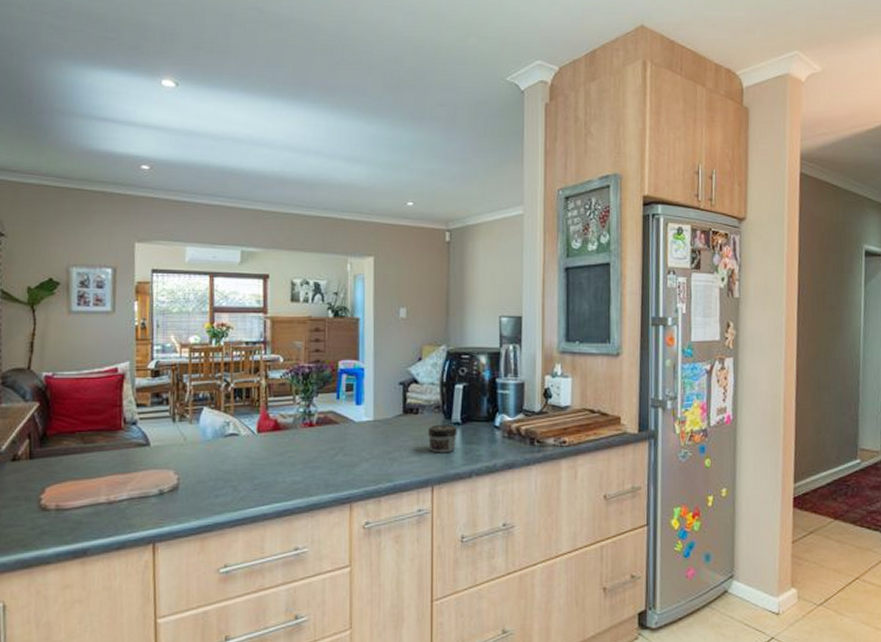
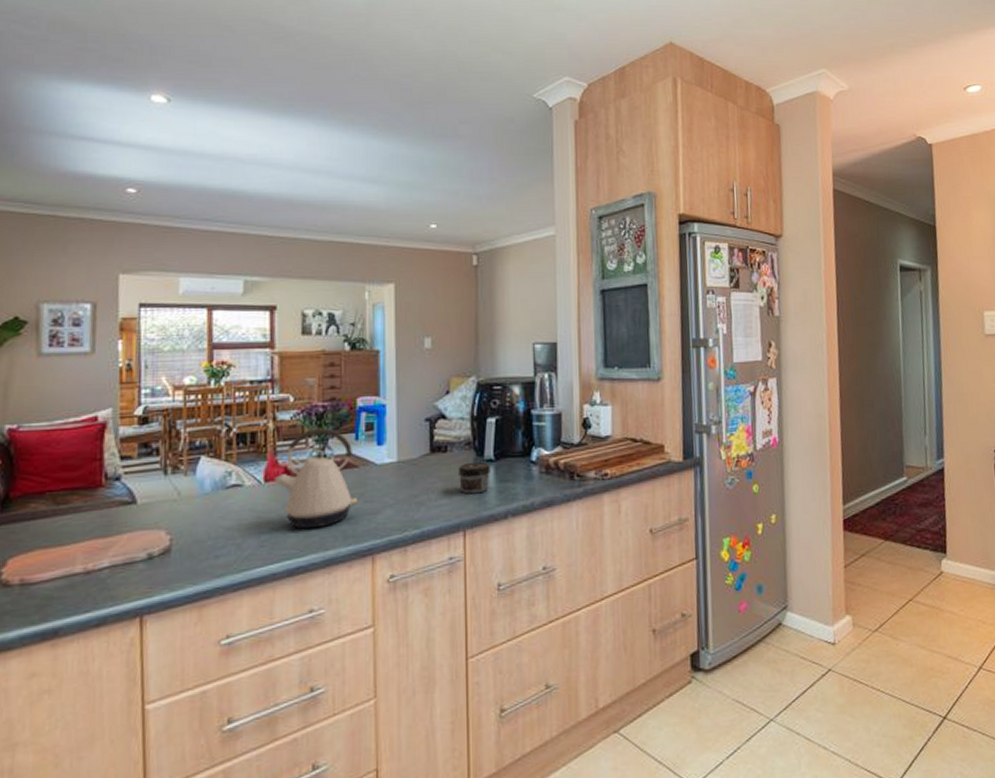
kettle: none [265,386,338,476] -> present [274,427,358,529]

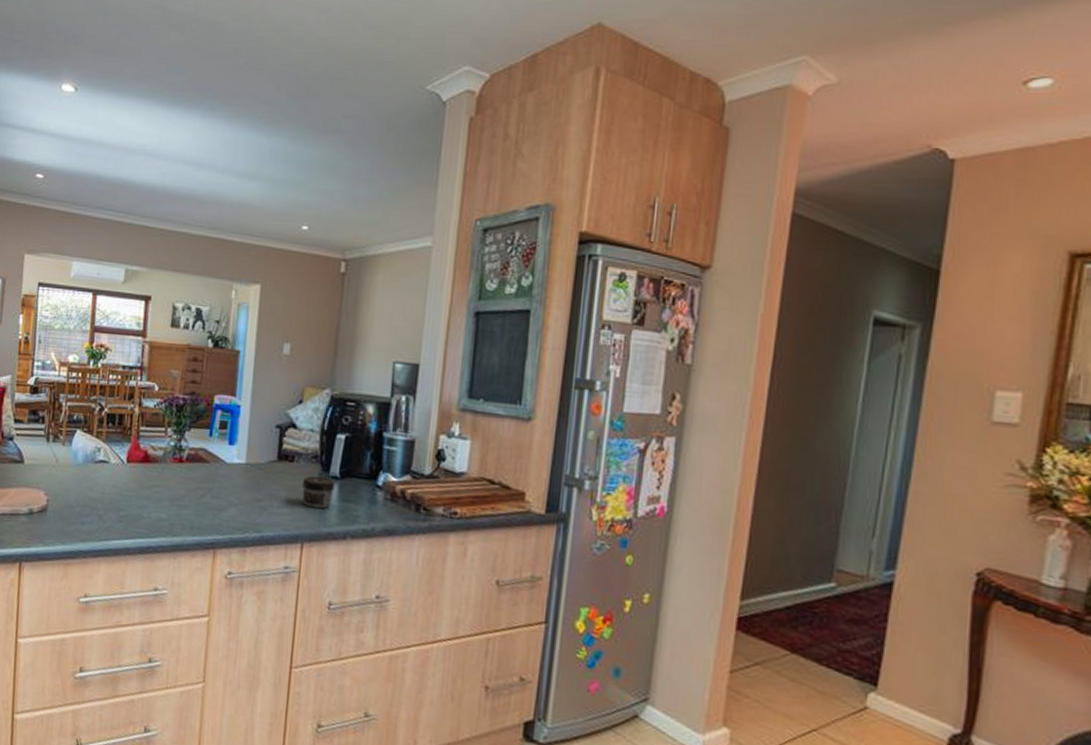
kettle: present [274,427,358,529] -> none [135,419,206,514]

